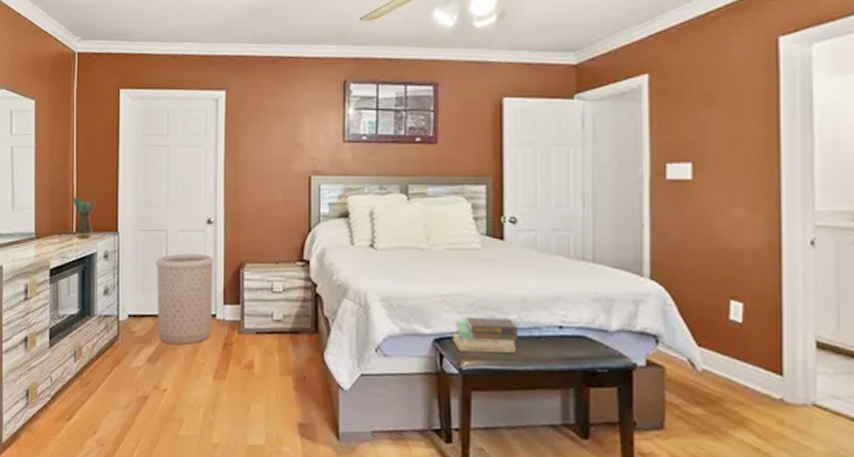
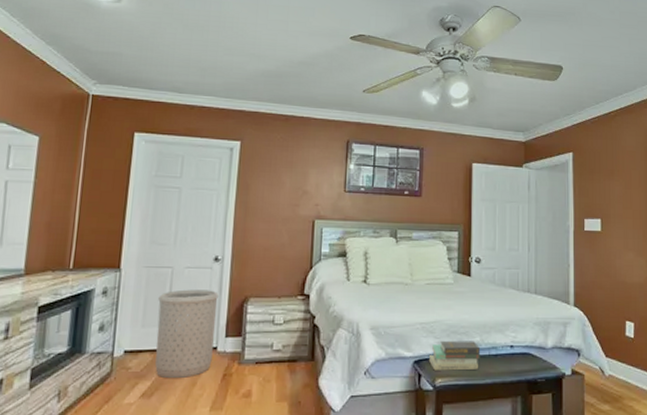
vase: present [71,196,98,240] -> none [70,232,101,276]

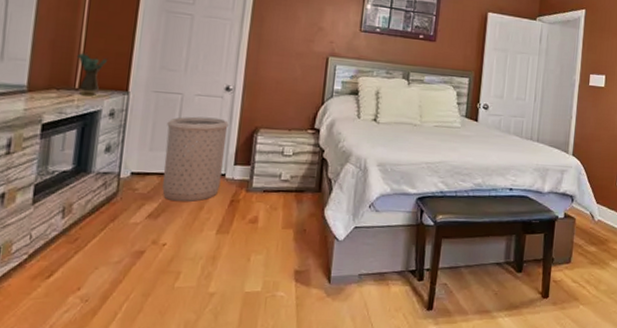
vase: none [70,232,101,276] -> present [76,52,109,97]
books: present [428,340,481,371] -> none [431,180,482,209]

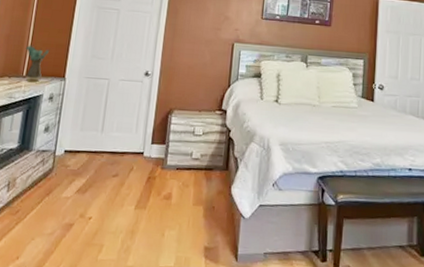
laundry basket: present [162,116,229,202] -> none [90,99,147,178]

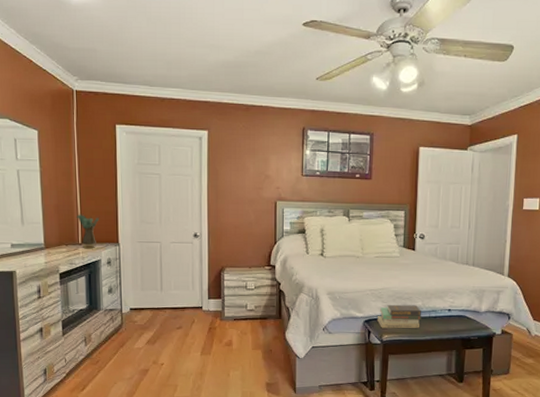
books: none [331,159,381,189] -> present [376,304,422,329]

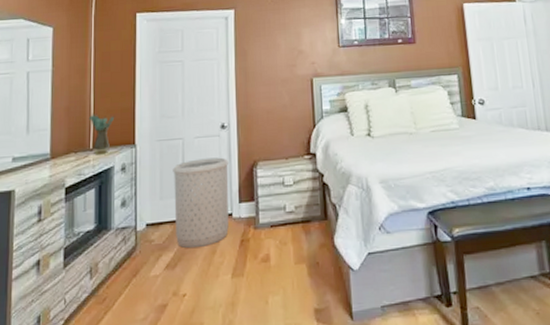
laundry basket: none [152,260,200,331] -> present [173,157,229,249]
books: present [376,304,422,329] -> none [442,186,497,220]

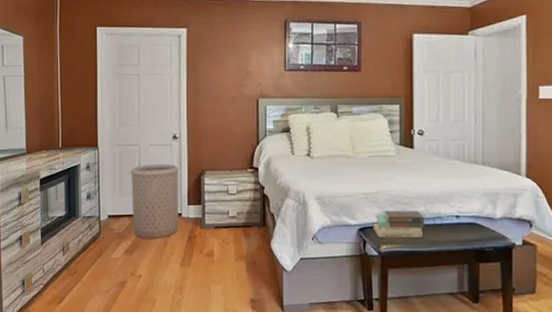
vase: present [88,113,115,155] -> none [57,117,80,154]
books: none [442,186,497,220] -> present [372,210,425,238]

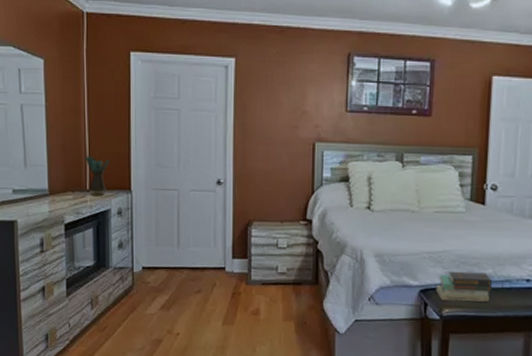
vase: none [57,117,80,154] -> present [84,155,111,197]
laundry basket: present [130,164,179,239] -> none [168,211,223,295]

